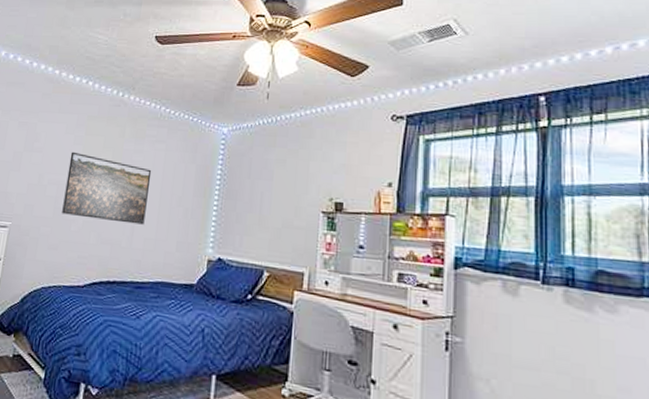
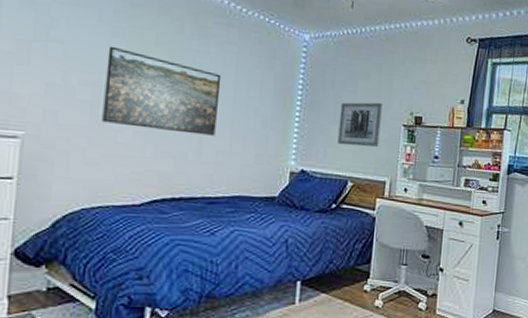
wall art: none [253,189,299,235] -> present [337,102,382,147]

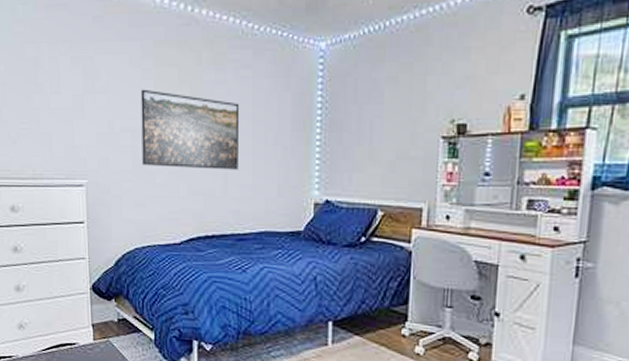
wall art: present [337,102,382,147] -> none [363,112,415,168]

